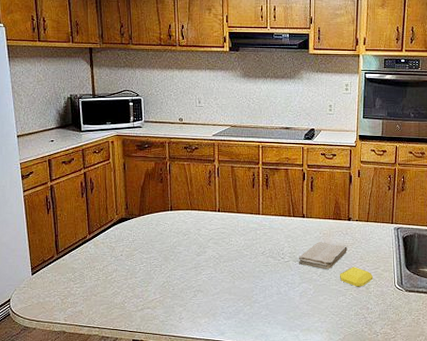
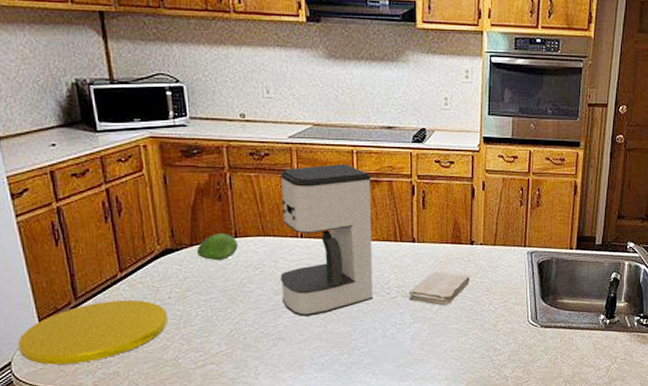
plate: none [16,256,119,303] -> present [17,300,168,365]
fruit: none [143,206,172,227] -> present [196,232,238,260]
coffee maker: none [202,155,272,274] -> present [280,163,373,317]
soap bar: present [339,267,373,287] -> none [460,300,502,325]

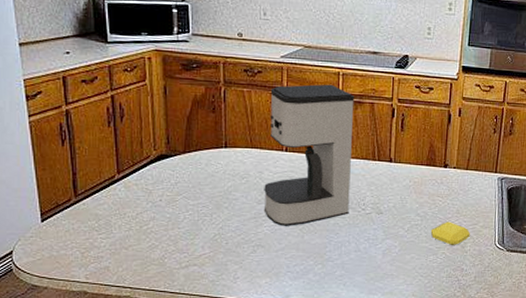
plate: present [17,300,168,365] -> none [20,200,157,256]
fruit: present [196,232,238,260] -> none [188,142,227,168]
washcloth: present [408,271,470,306] -> none [382,190,442,224]
soap bar: none [460,300,502,325] -> present [430,221,470,245]

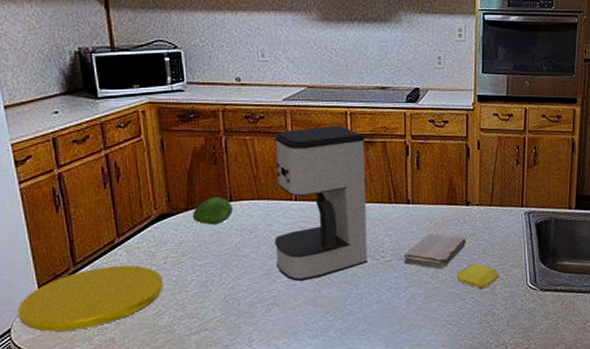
plate: none [20,200,157,256] -> present [17,265,163,332]
fruit: none [188,142,227,168] -> present [192,196,233,224]
washcloth: none [382,190,442,224] -> present [403,233,466,269]

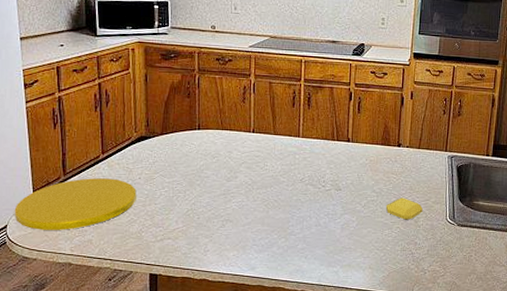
fruit: present [192,196,233,224] -> none [165,124,200,148]
coffee maker: present [274,125,368,281] -> none [233,70,316,202]
washcloth: present [403,233,466,269] -> none [340,168,396,200]

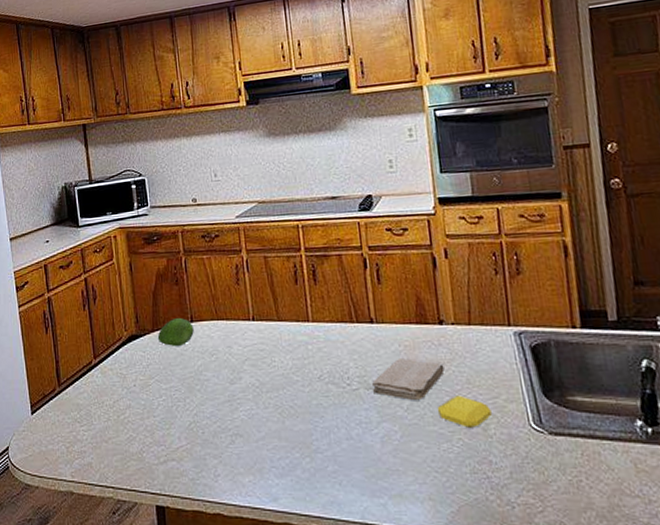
plate: present [14,178,137,230] -> none [14,387,134,452]
fruit: none [165,124,200,148] -> present [157,317,194,346]
washcloth: none [340,168,396,200] -> present [372,357,445,401]

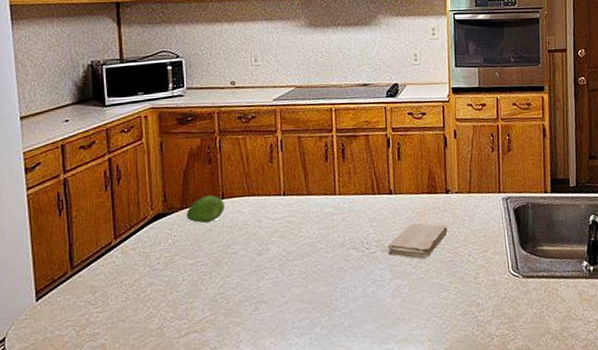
soap bar: present [437,395,492,428] -> none [439,251,482,278]

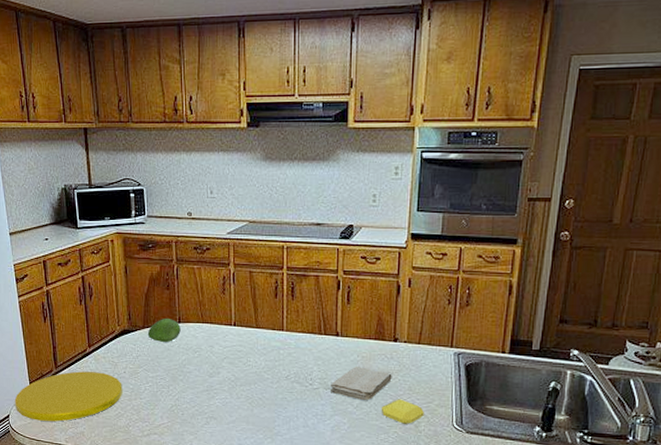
plate: none [13,266,155,339] -> present [14,371,123,422]
soap bar: none [439,251,482,278] -> present [381,399,424,424]

